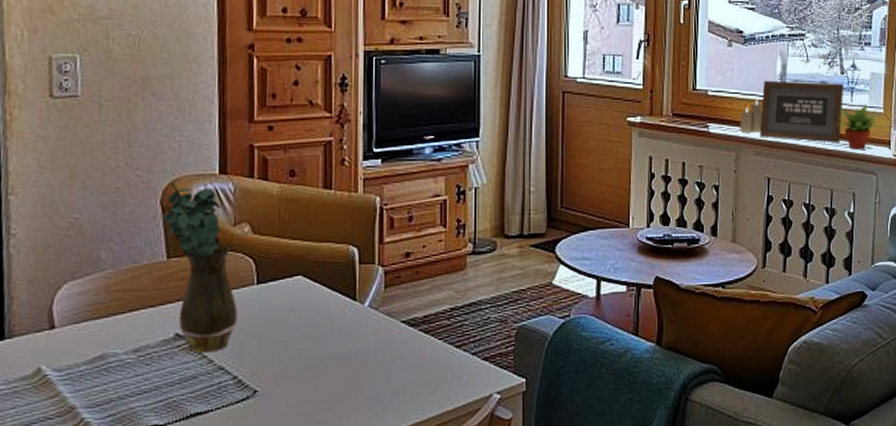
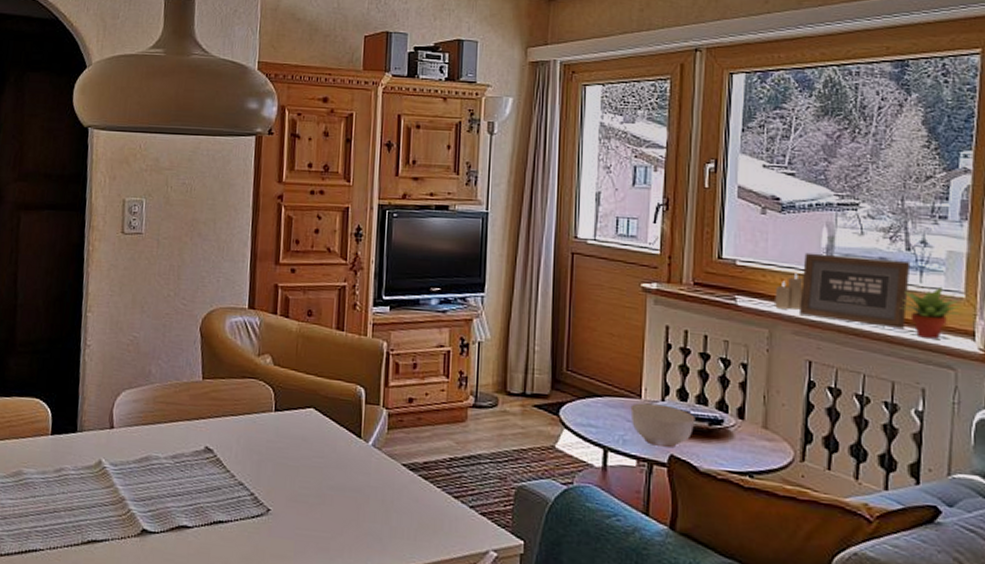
vase: present [163,183,238,353] -> none [201,313,258,468]
bowl: none [620,231,676,271] -> present [630,402,695,448]

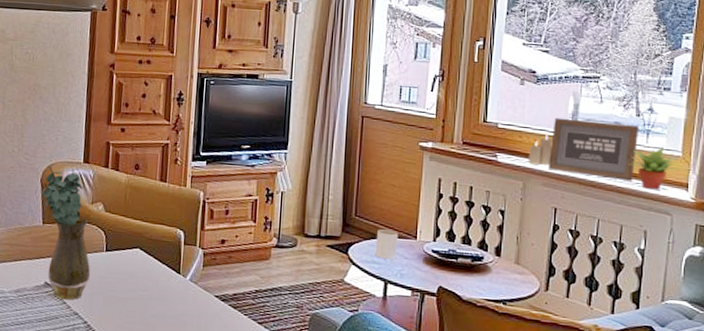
vase: none [201,313,258,468] -> present [41,167,91,300]
cup: none [591,386,619,423] -> present [375,229,399,260]
bowl: present [630,402,695,448] -> none [407,243,461,281]

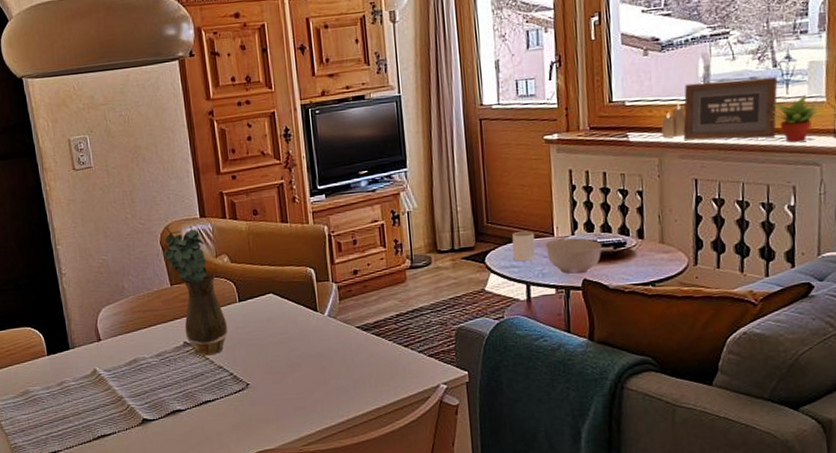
bowl: none [407,243,461,281] -> present [545,238,602,275]

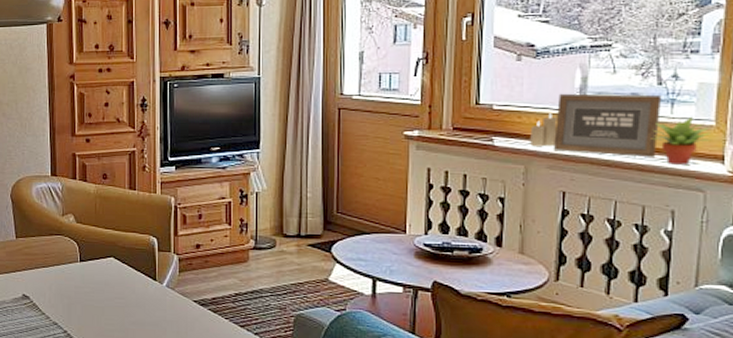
vase: present [163,225,228,356] -> none [12,182,67,311]
cup: present [512,231,535,262] -> none [361,225,386,256]
bowl: present [545,238,602,275] -> none [396,237,456,276]

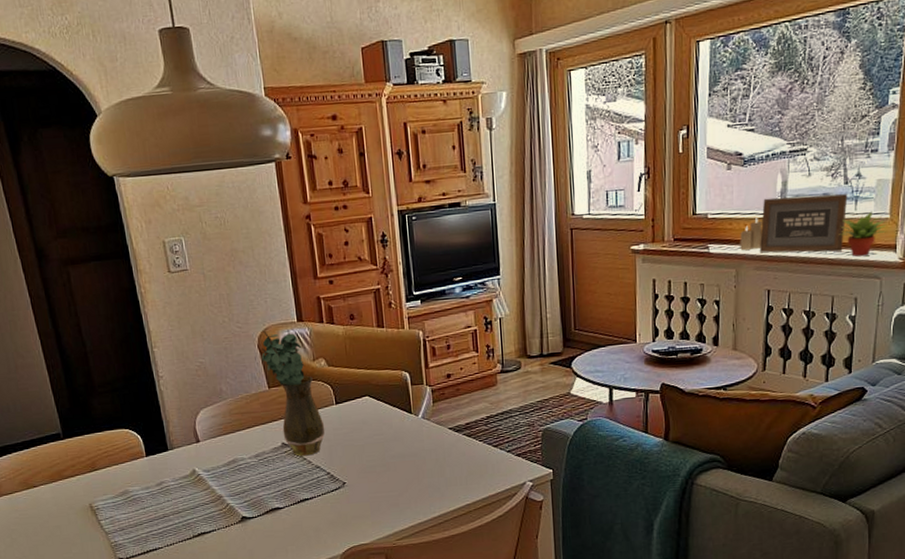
vase: none [12,182,67,311] -> present [261,329,326,456]

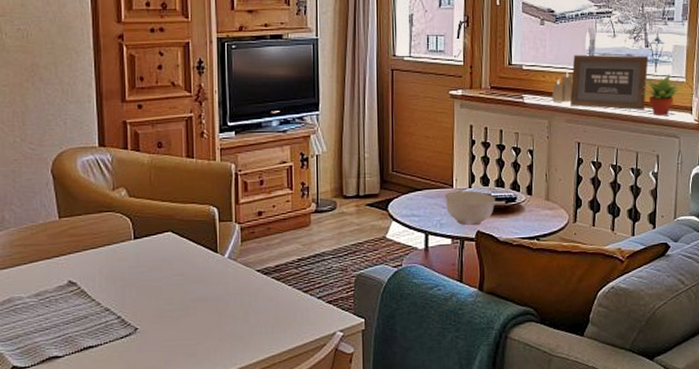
vase: present [261,329,326,456] -> none [54,154,120,297]
bowl: none [628,344,680,379] -> present [445,191,495,226]

